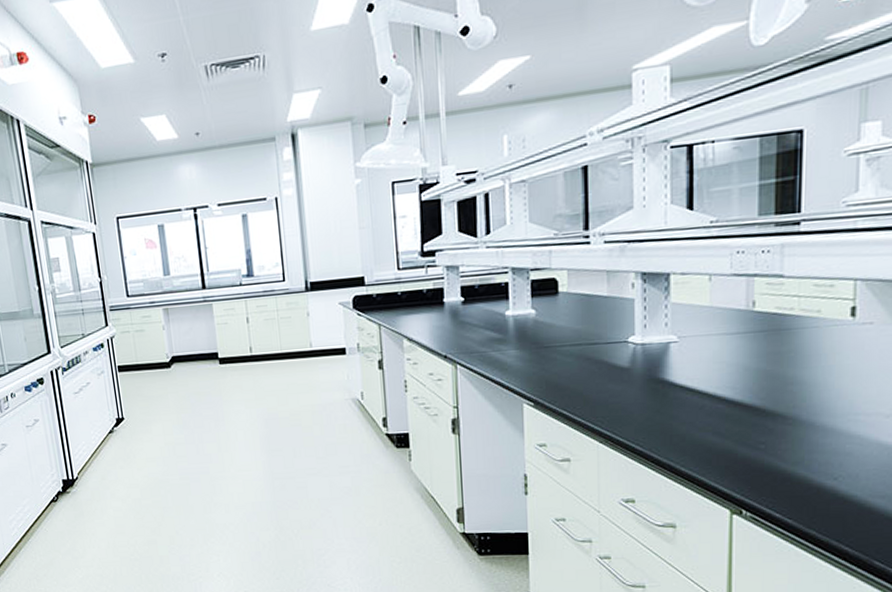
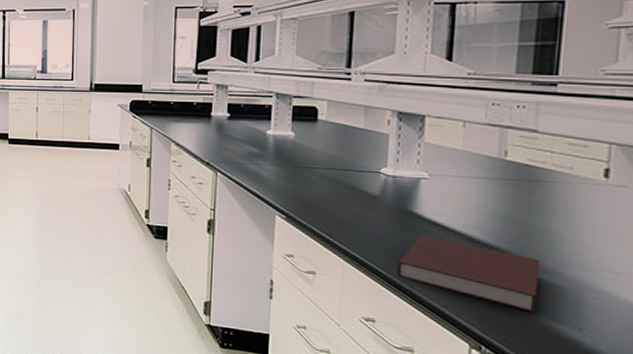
notebook: none [652,403,794,468] -> present [396,235,541,313]

